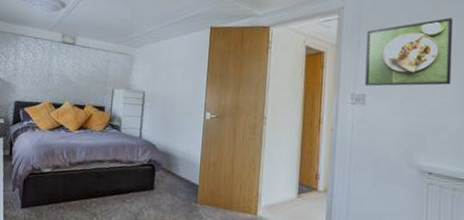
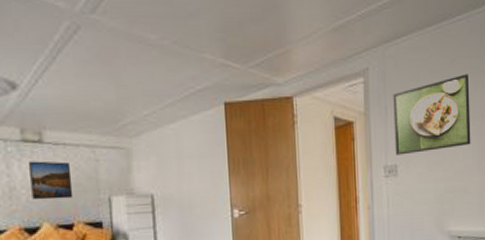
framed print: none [61,57,90,87] -> present [29,161,73,200]

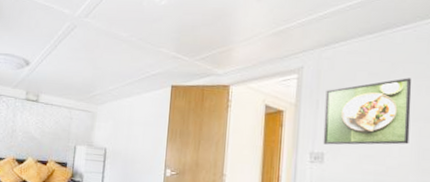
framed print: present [29,161,73,200] -> none [25,114,53,143]

